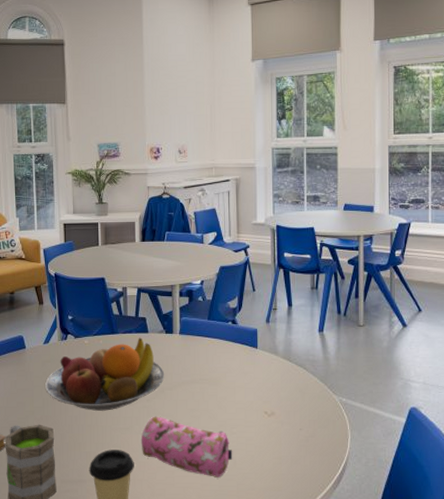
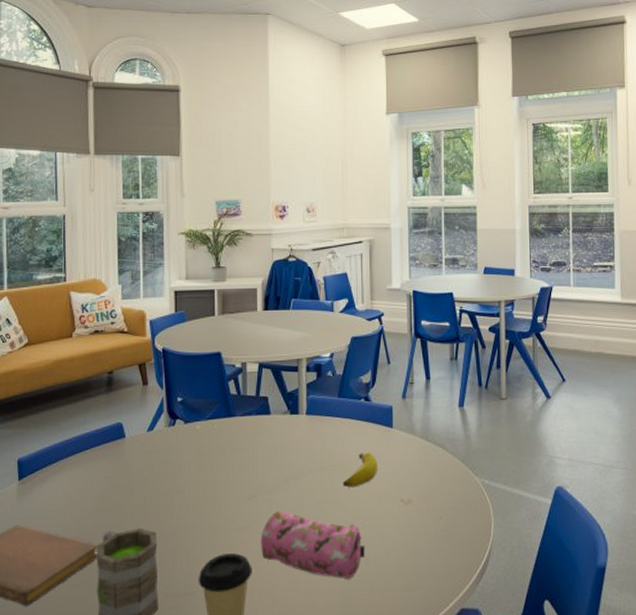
fruit bowl: present [45,337,165,411] -> none [148,420,289,508]
banana: none [212,369,244,399] -> present [342,452,378,488]

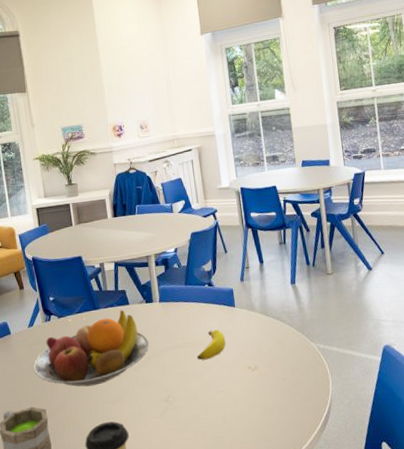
fruit bowl: none [148,420,289,508] -> present [34,310,150,387]
pencil case: present [260,511,366,579] -> none [132,384,223,437]

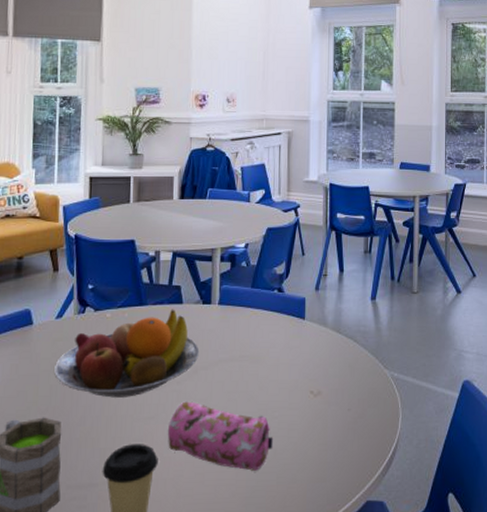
pencil case: none [132,384,223,437] -> present [167,401,274,471]
banana: present [196,329,226,361] -> none [252,343,289,379]

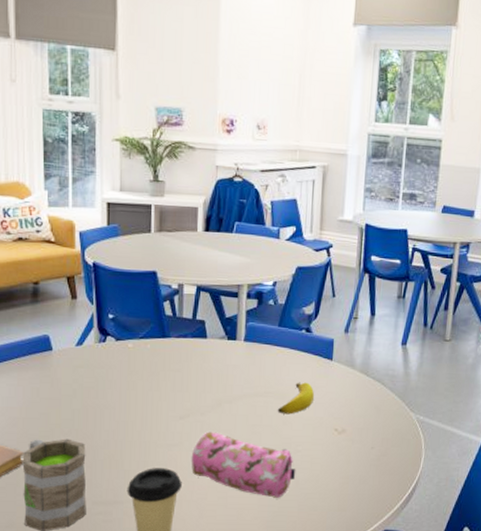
fruit bowl: present [54,309,200,398] -> none [76,343,224,425]
banana: none [252,343,289,379] -> present [277,382,315,415]

